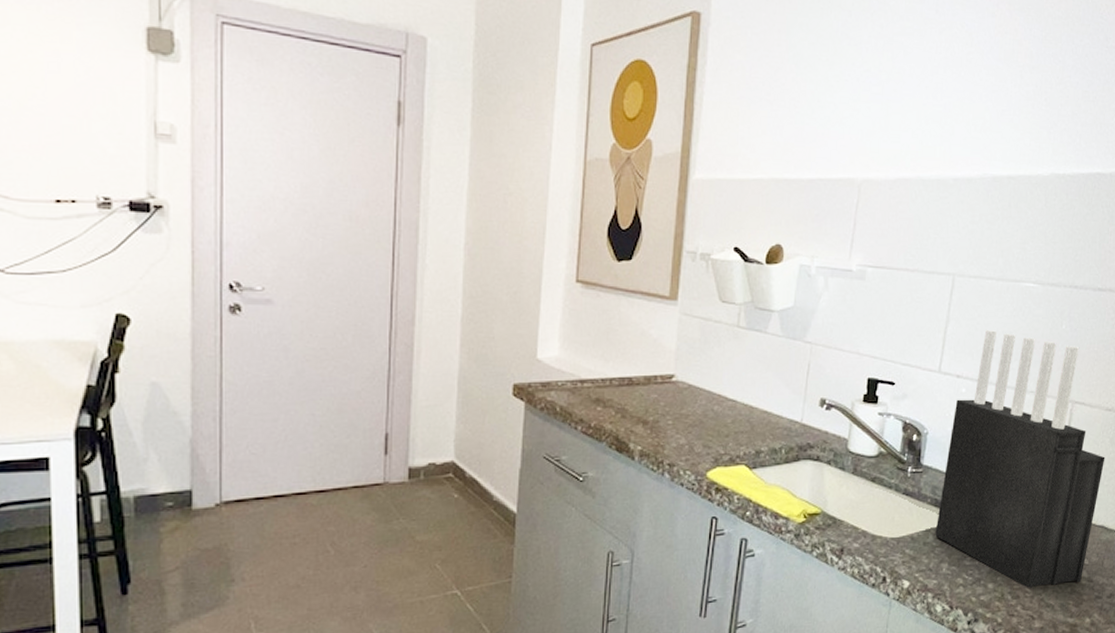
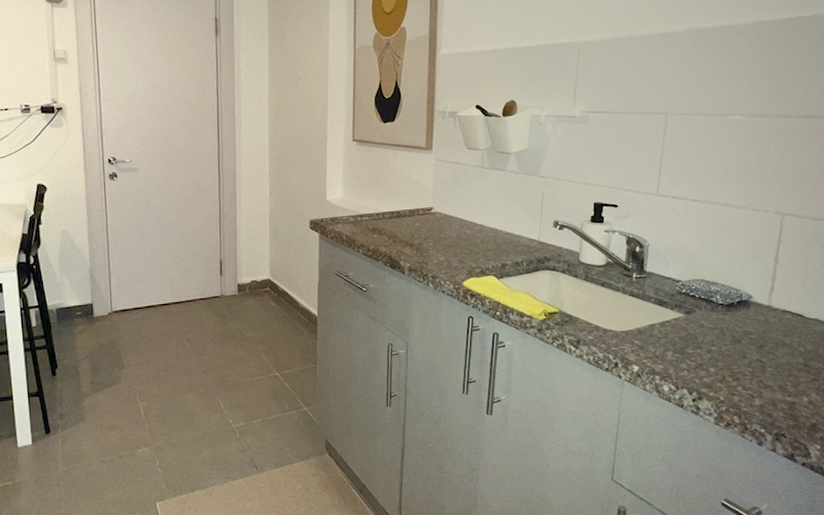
knife block: present [935,330,1105,588] -> none [660,158,817,372]

